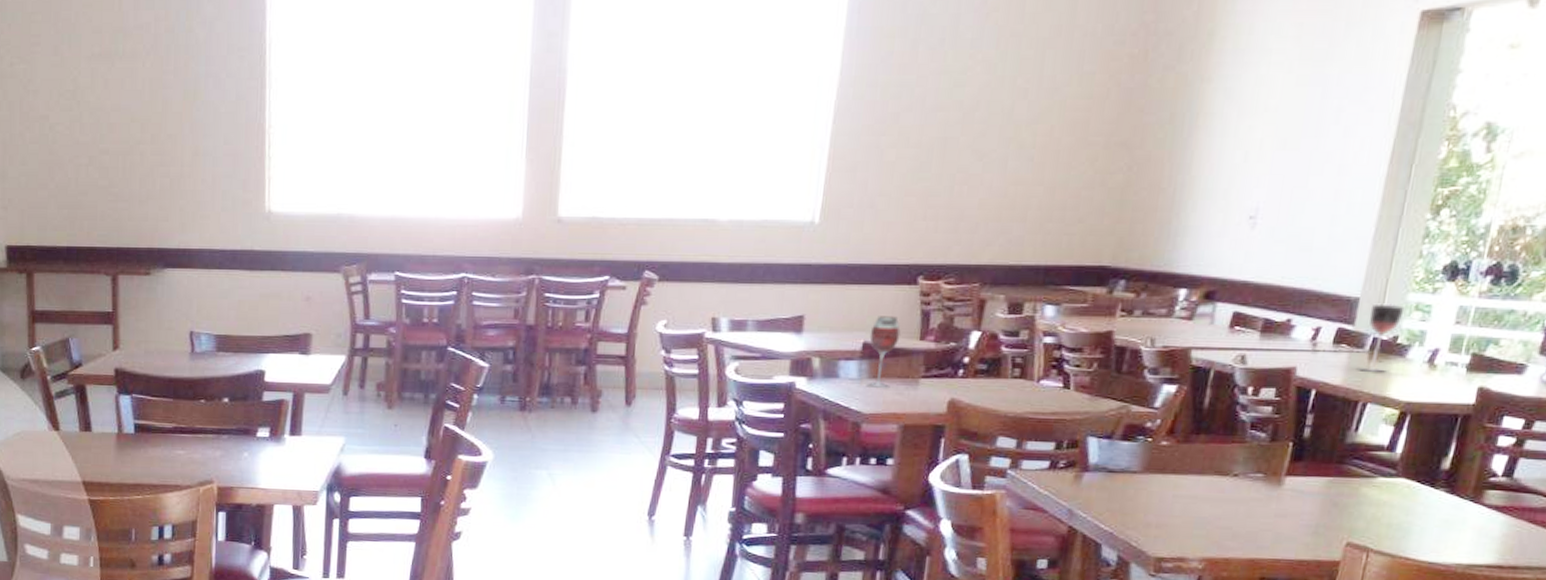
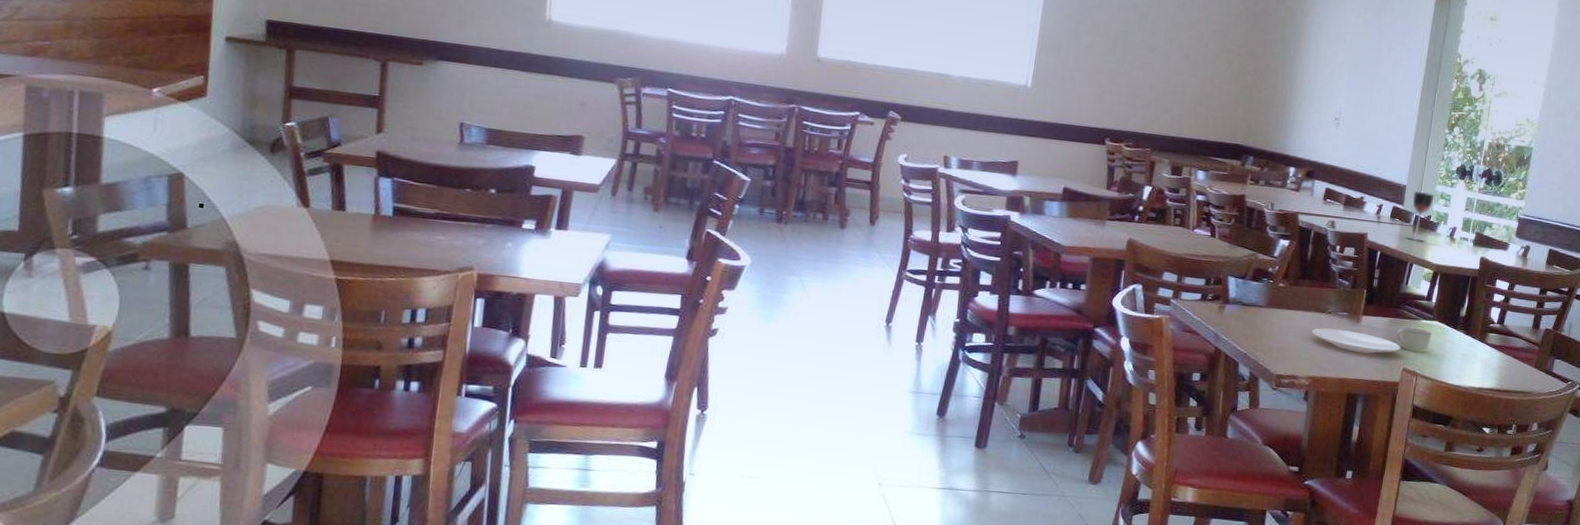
wineglass: present [866,316,901,389] -> none [1065,167,1092,227]
plate: none [1208,495,1344,526] -> present [1312,328,1401,354]
cup: none [1336,487,1395,522] -> present [1395,326,1432,353]

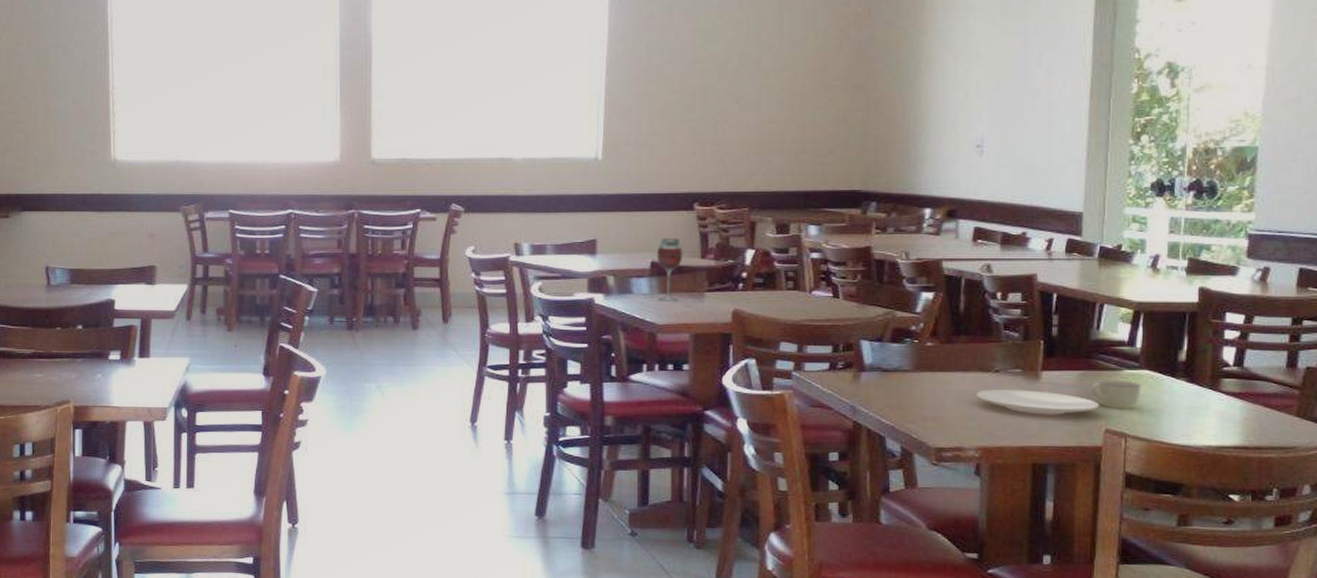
wineglass: none [1065,167,1092,227] -> present [656,238,683,303]
wineglass: present [1406,191,1434,242] -> none [1091,217,1123,278]

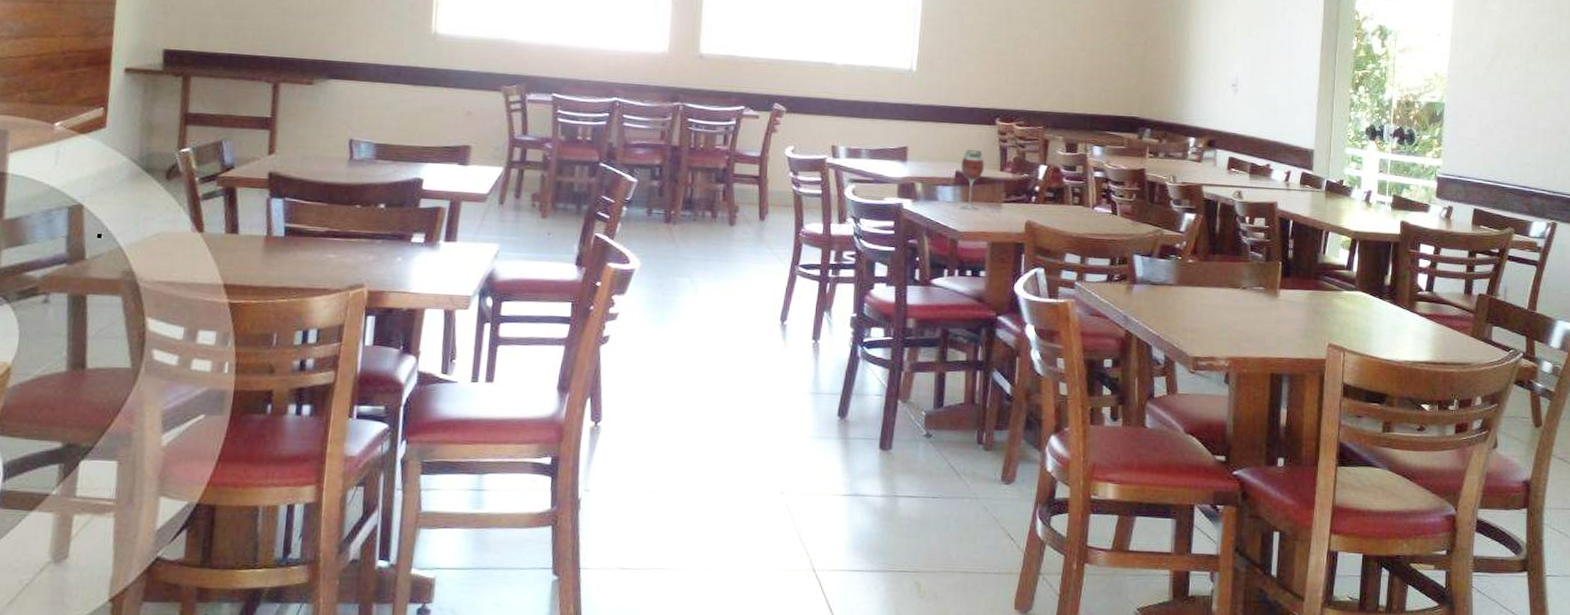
plate: present [976,389,1099,415] -> none [1227,304,1324,330]
cup: present [1090,379,1141,410] -> none [1317,299,1356,327]

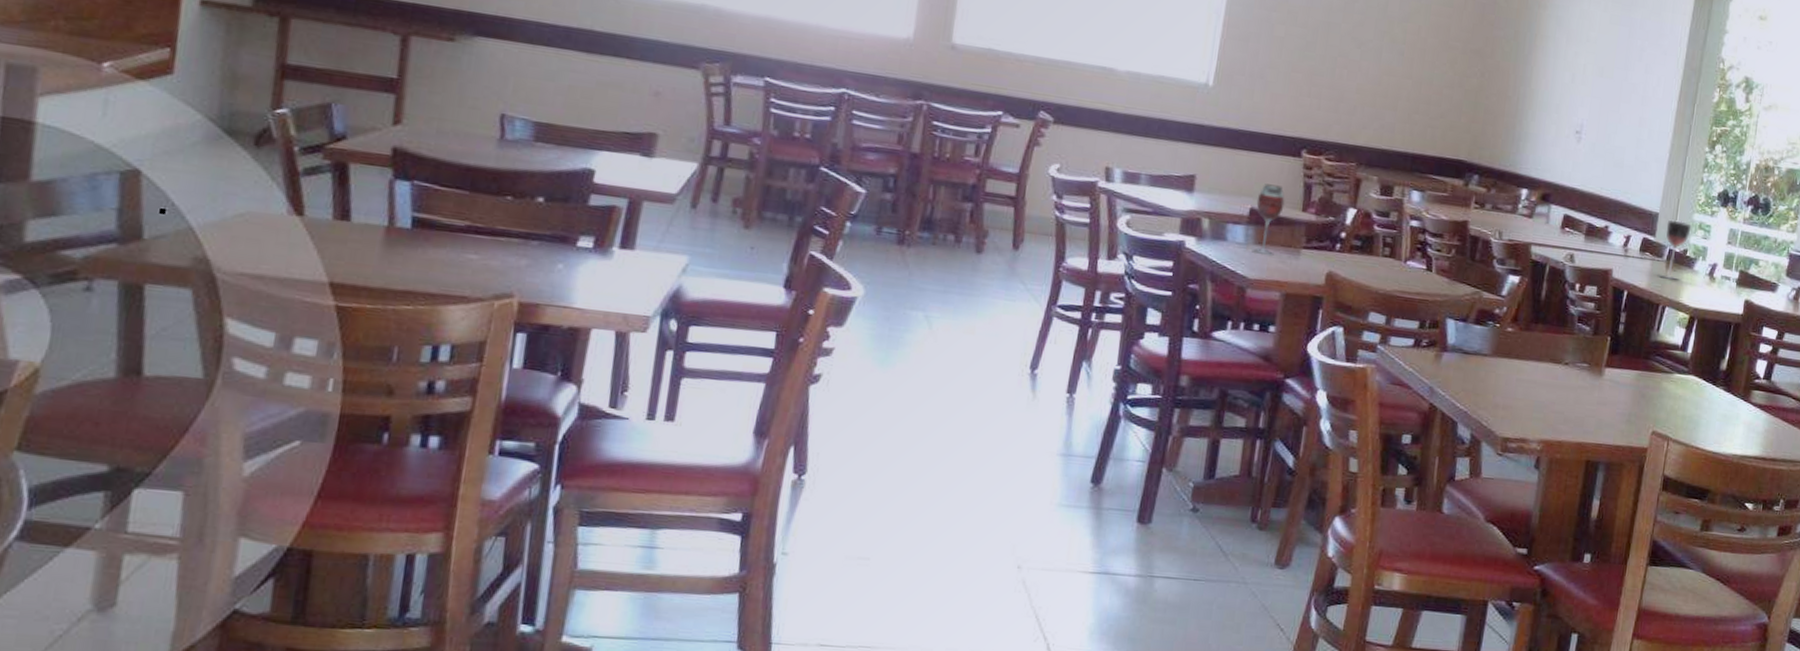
wineglass: none [1319,155,1345,208] -> present [1658,220,1692,280]

